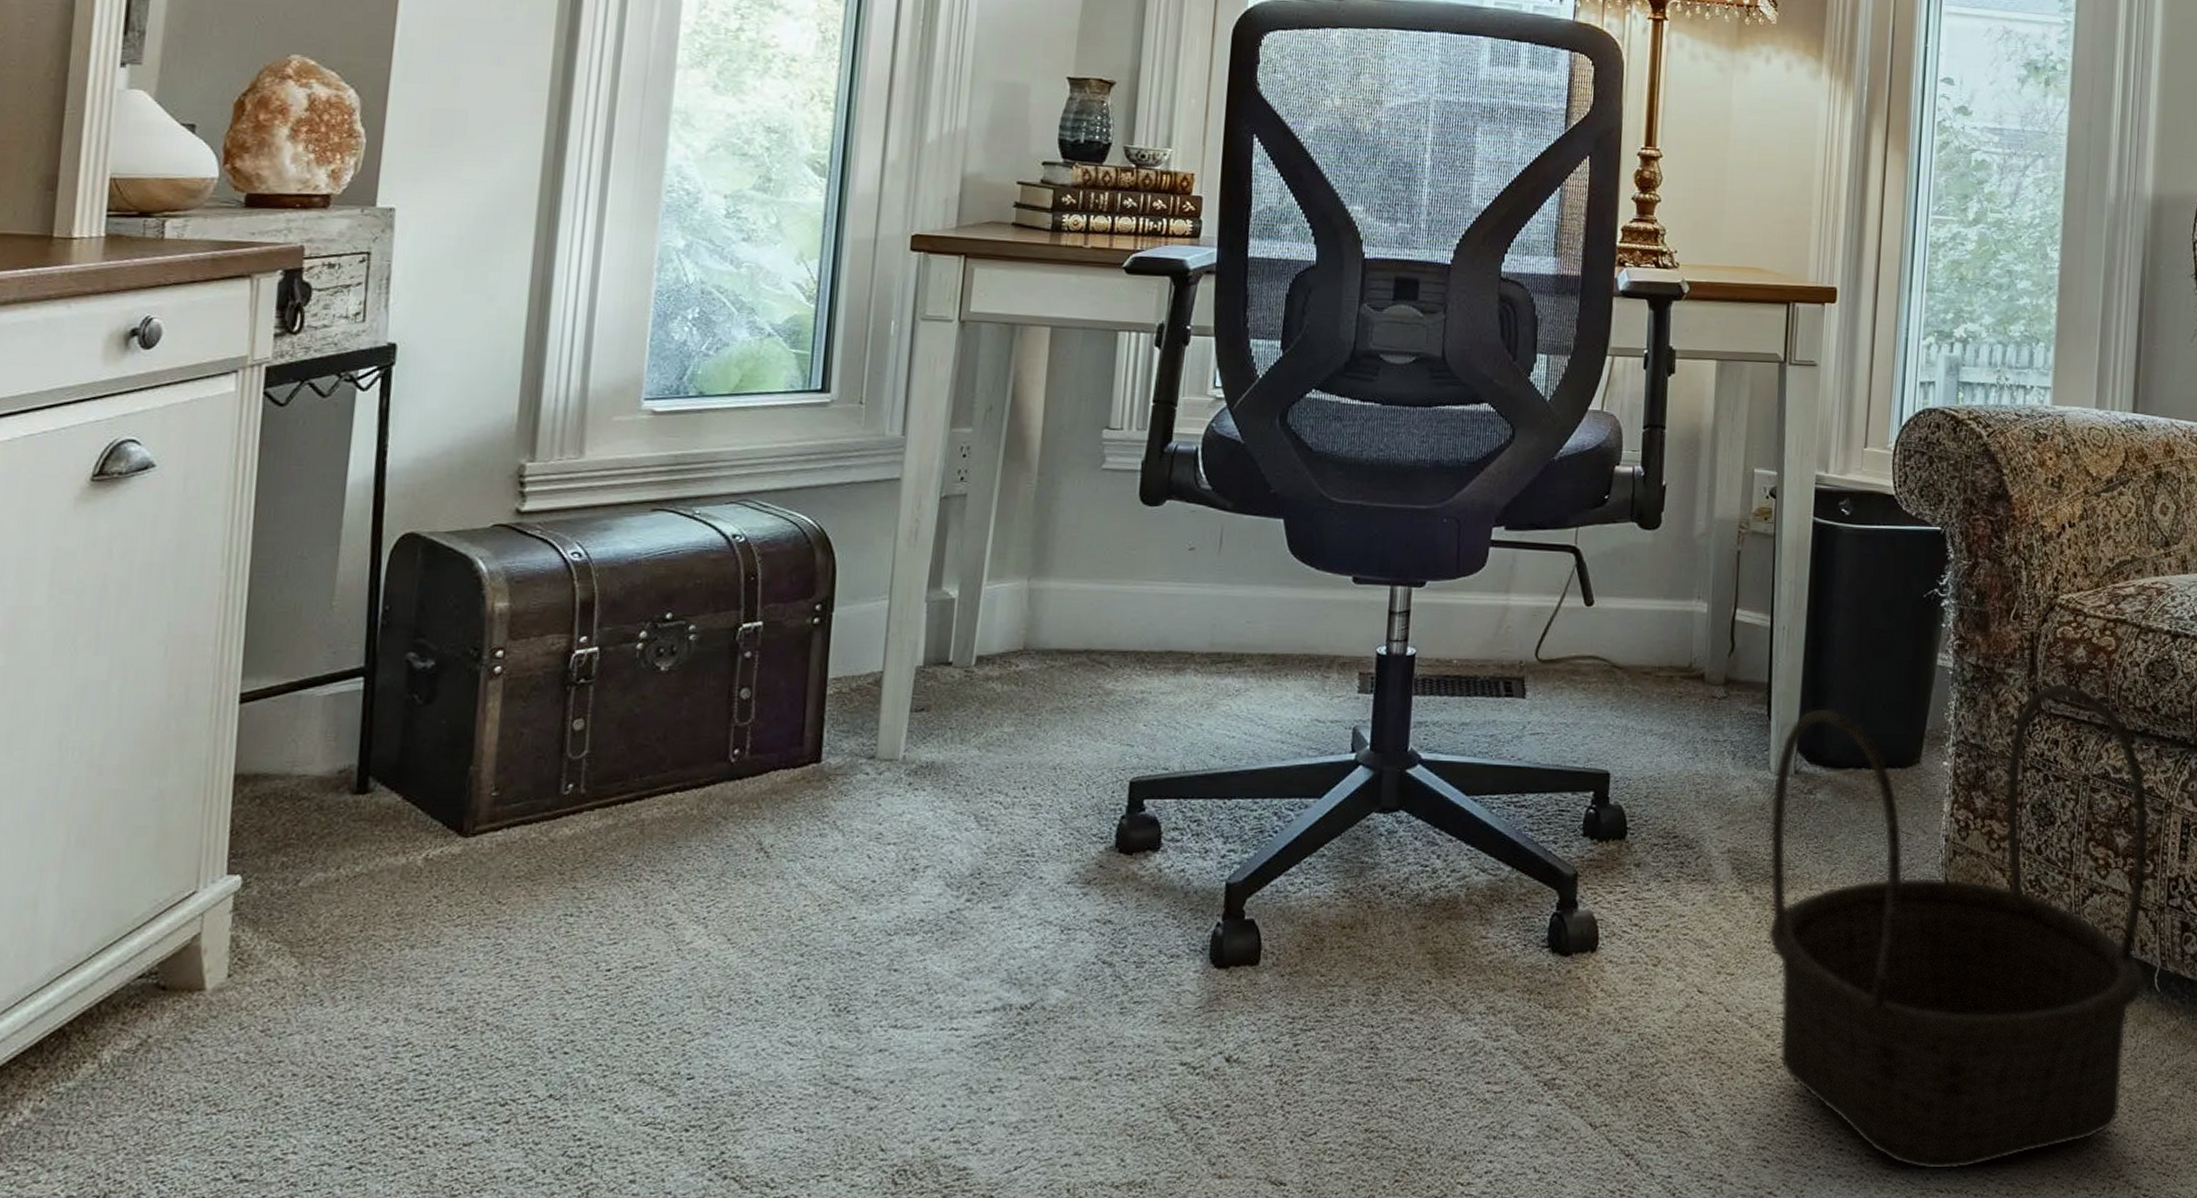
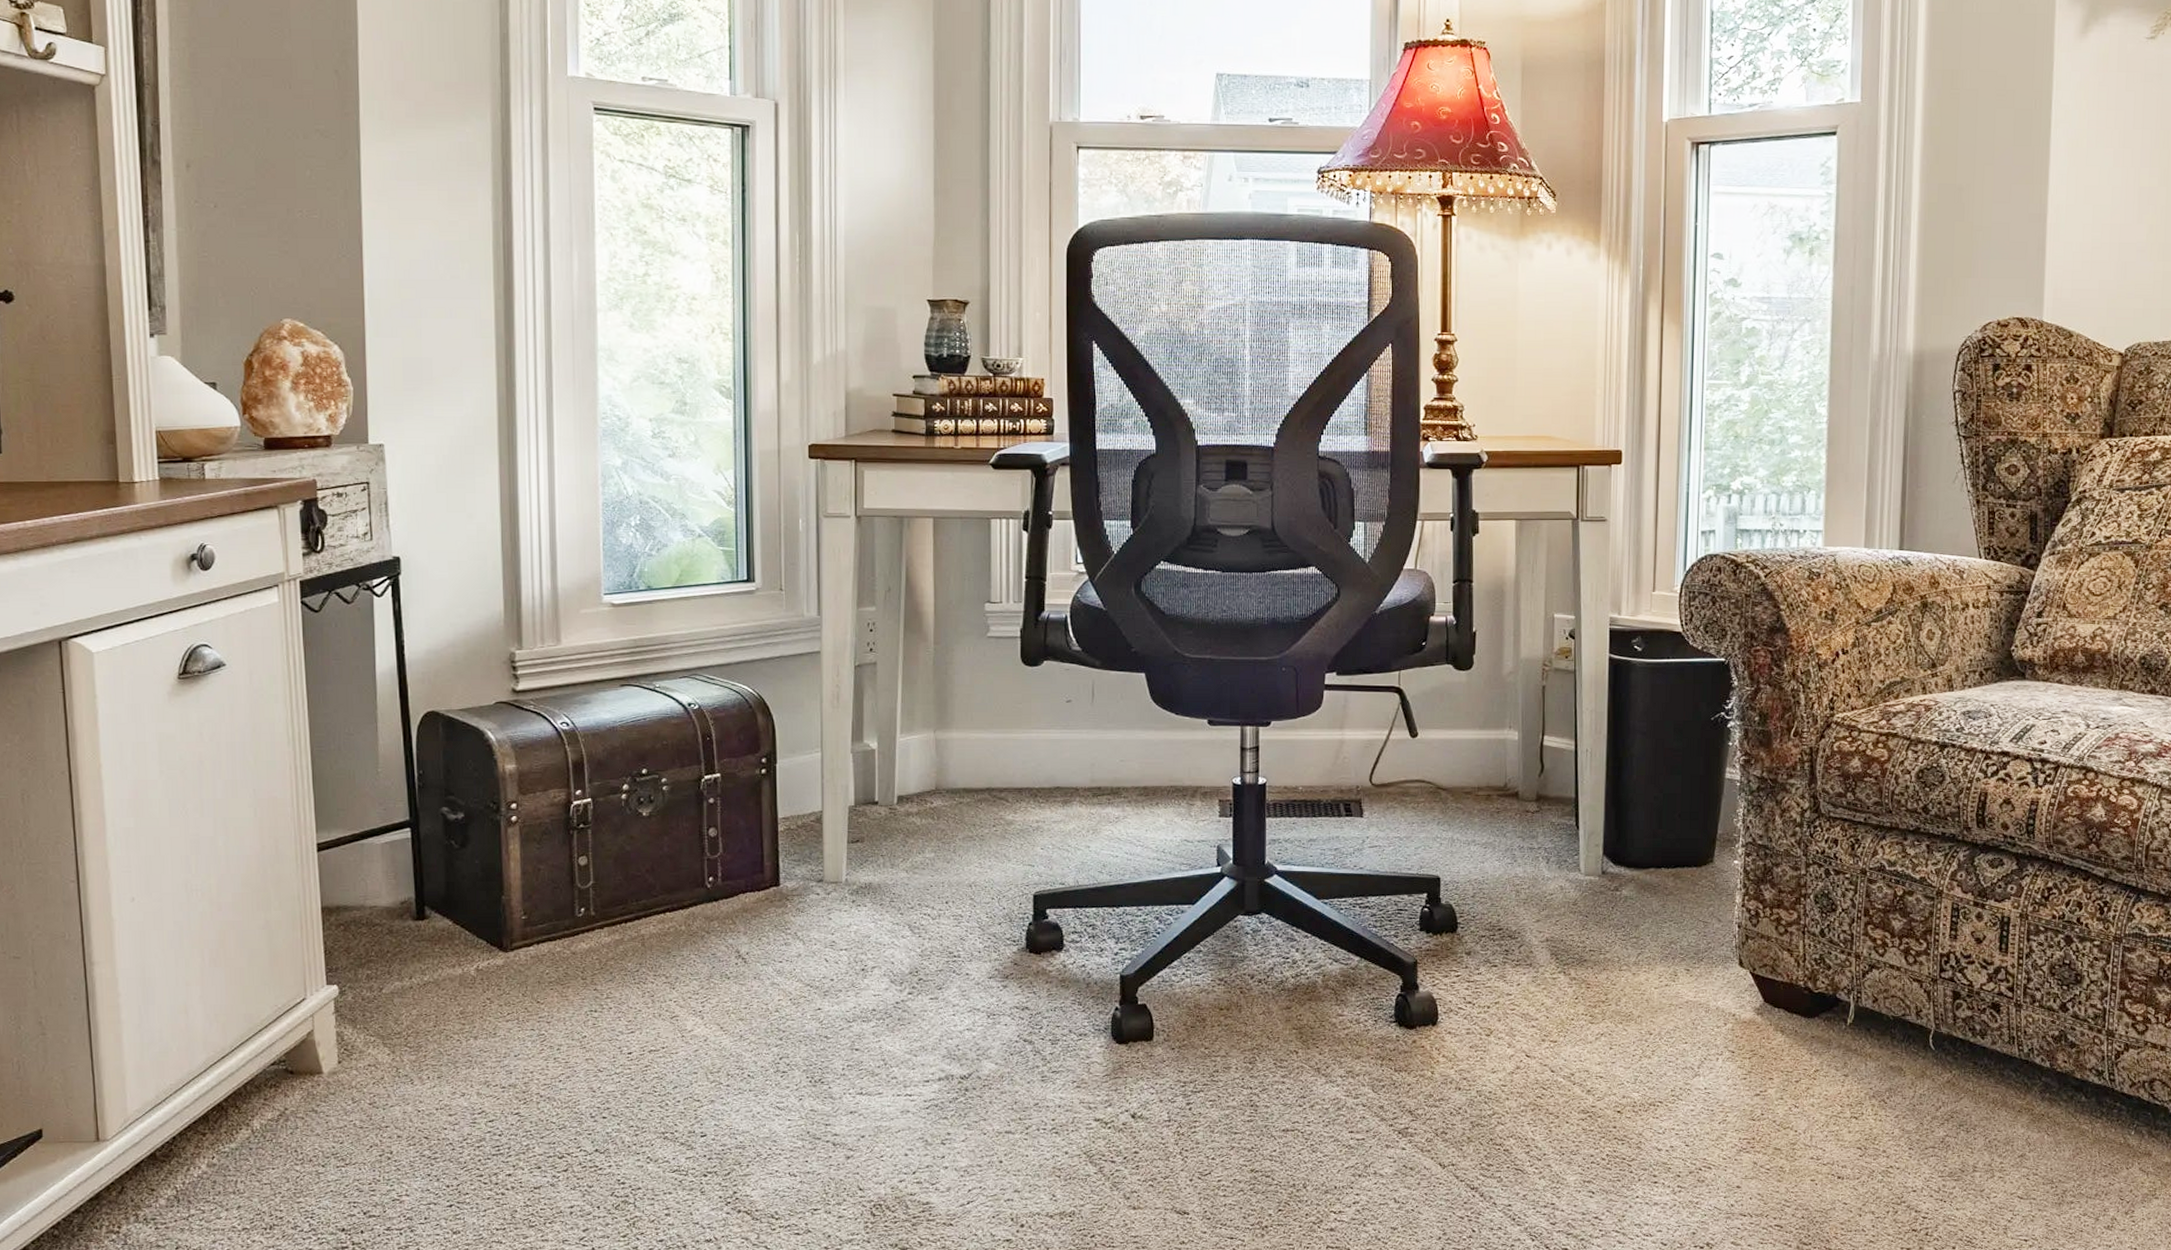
basket: present [1767,683,2150,1171] -> none [1582,790,1923,1199]

